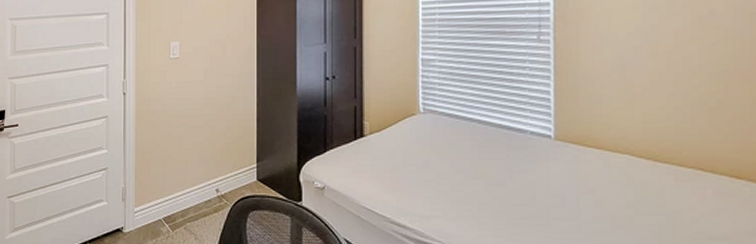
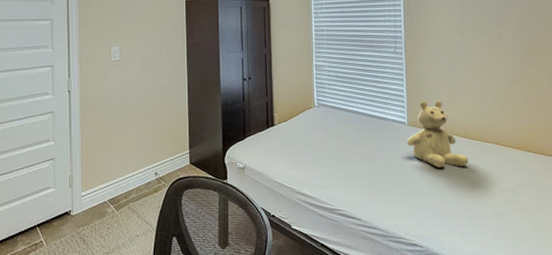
teddy bear: none [553,106,650,201] -> present [407,100,468,168]

